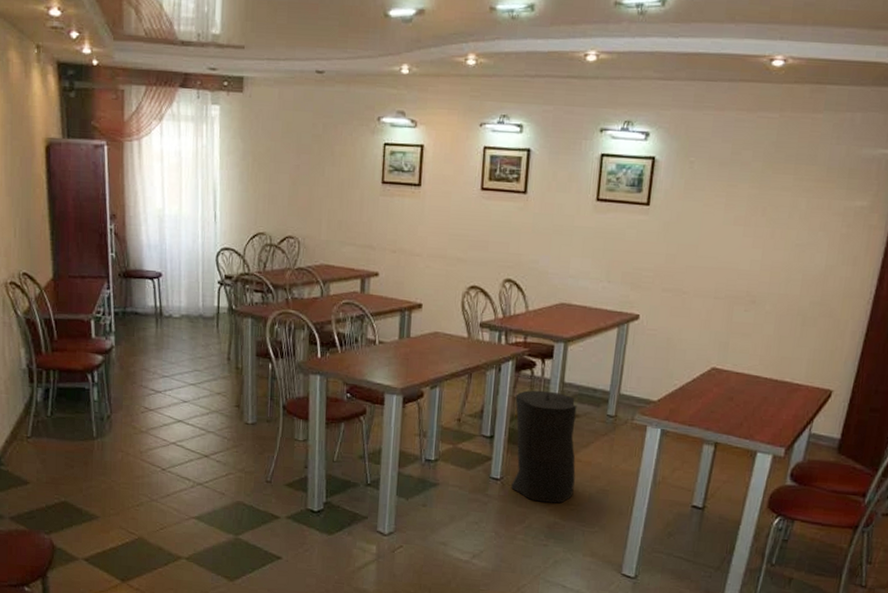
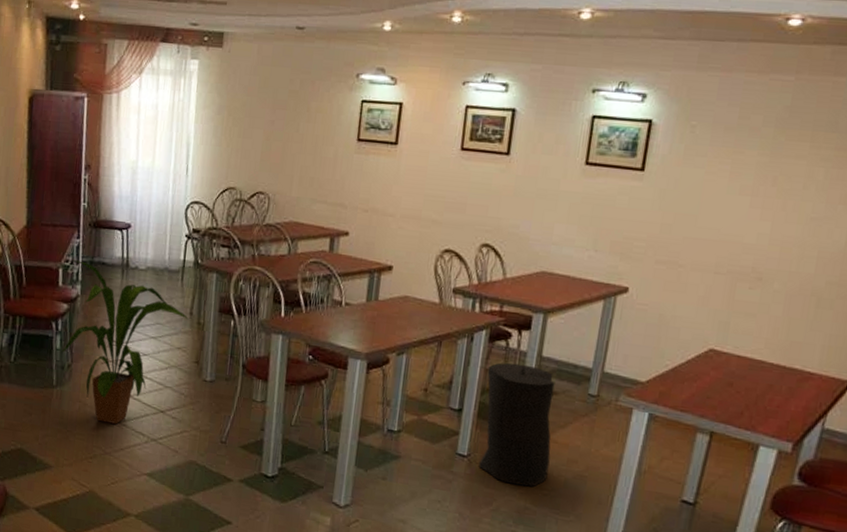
house plant: none [99,311,226,471] -> present [61,260,188,424]

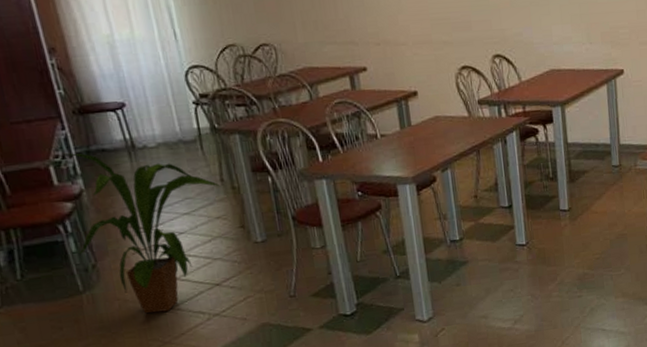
trash can: present [479,363,555,487] -> none [525,153,596,258]

